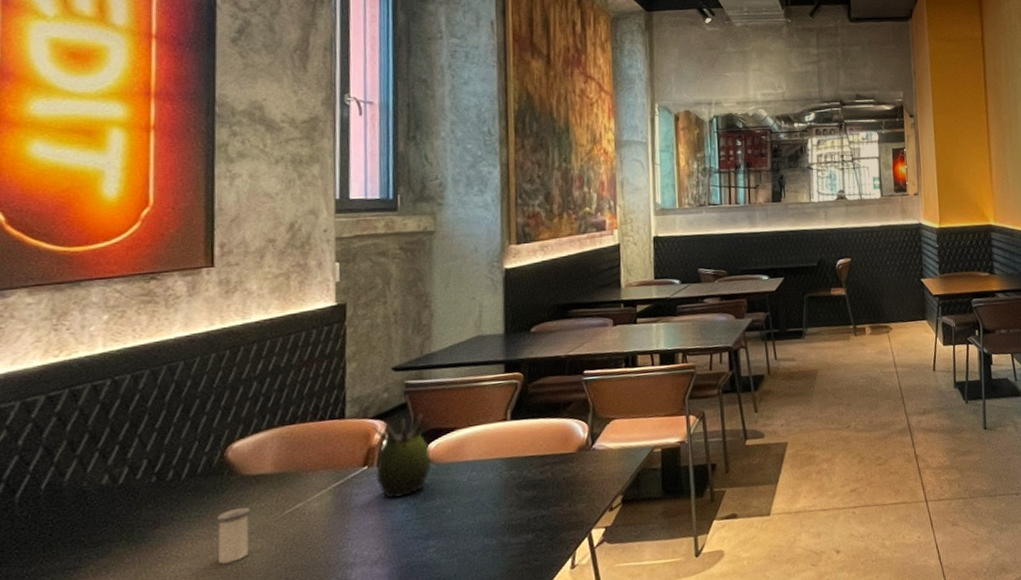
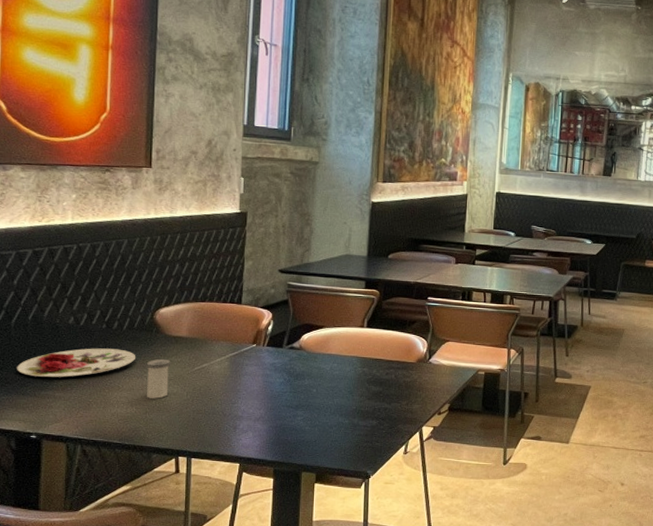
plate: none [24,505,202,567] -> present [17,348,136,378]
succulent plant: present [372,413,433,499] -> none [261,309,307,373]

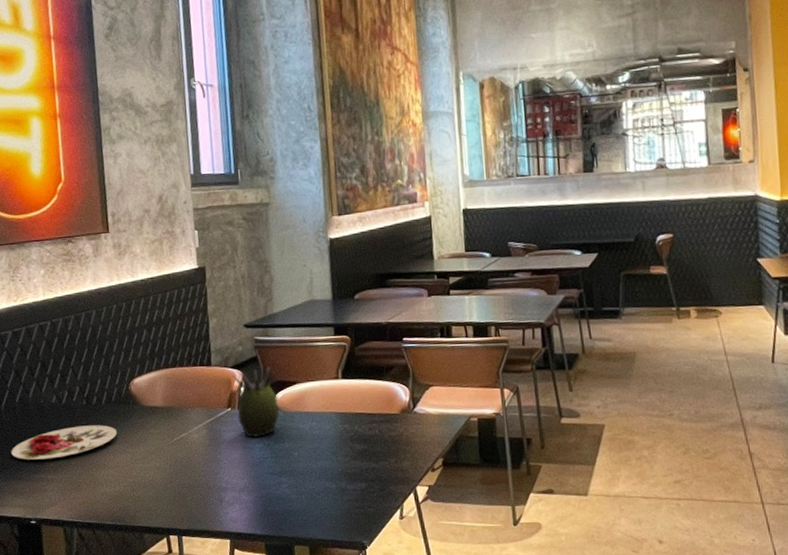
salt shaker: present [147,358,170,399] -> none [128,431,152,475]
succulent plant: none [261,309,307,373] -> present [232,366,279,437]

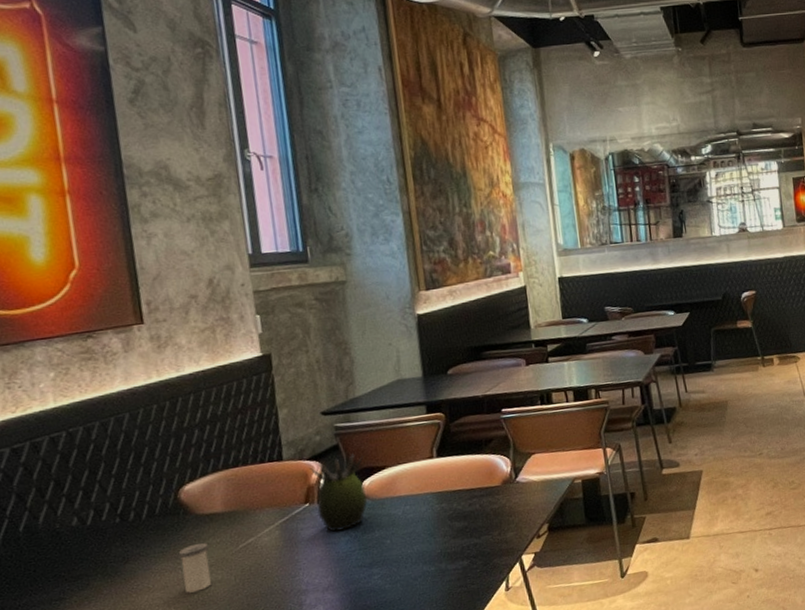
plate: present [11,425,118,460] -> none [14,542,165,599]
salt shaker: none [128,431,152,475] -> present [179,543,211,593]

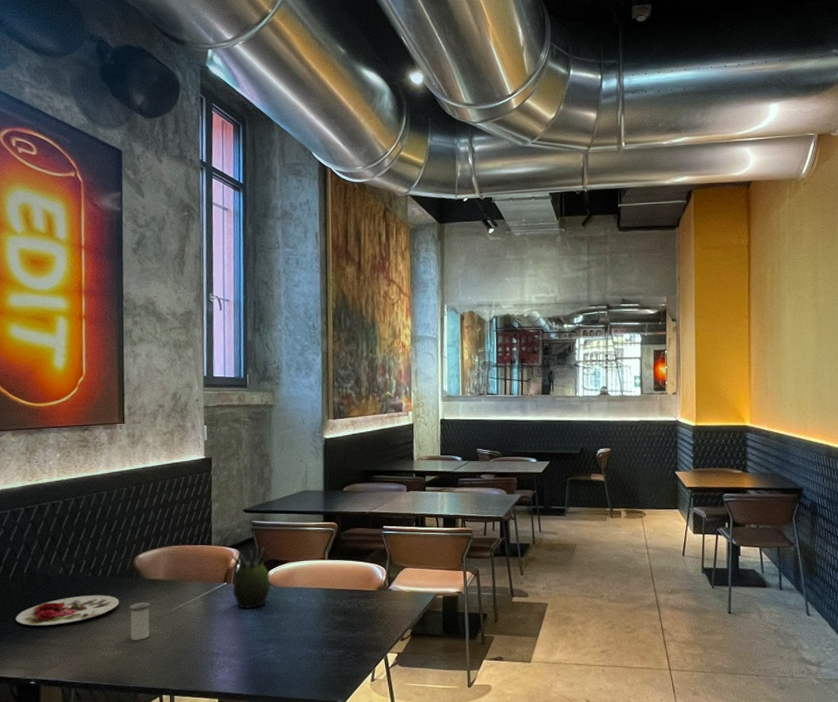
plate: none [14,542,165,599] -> present [16,595,120,626]

